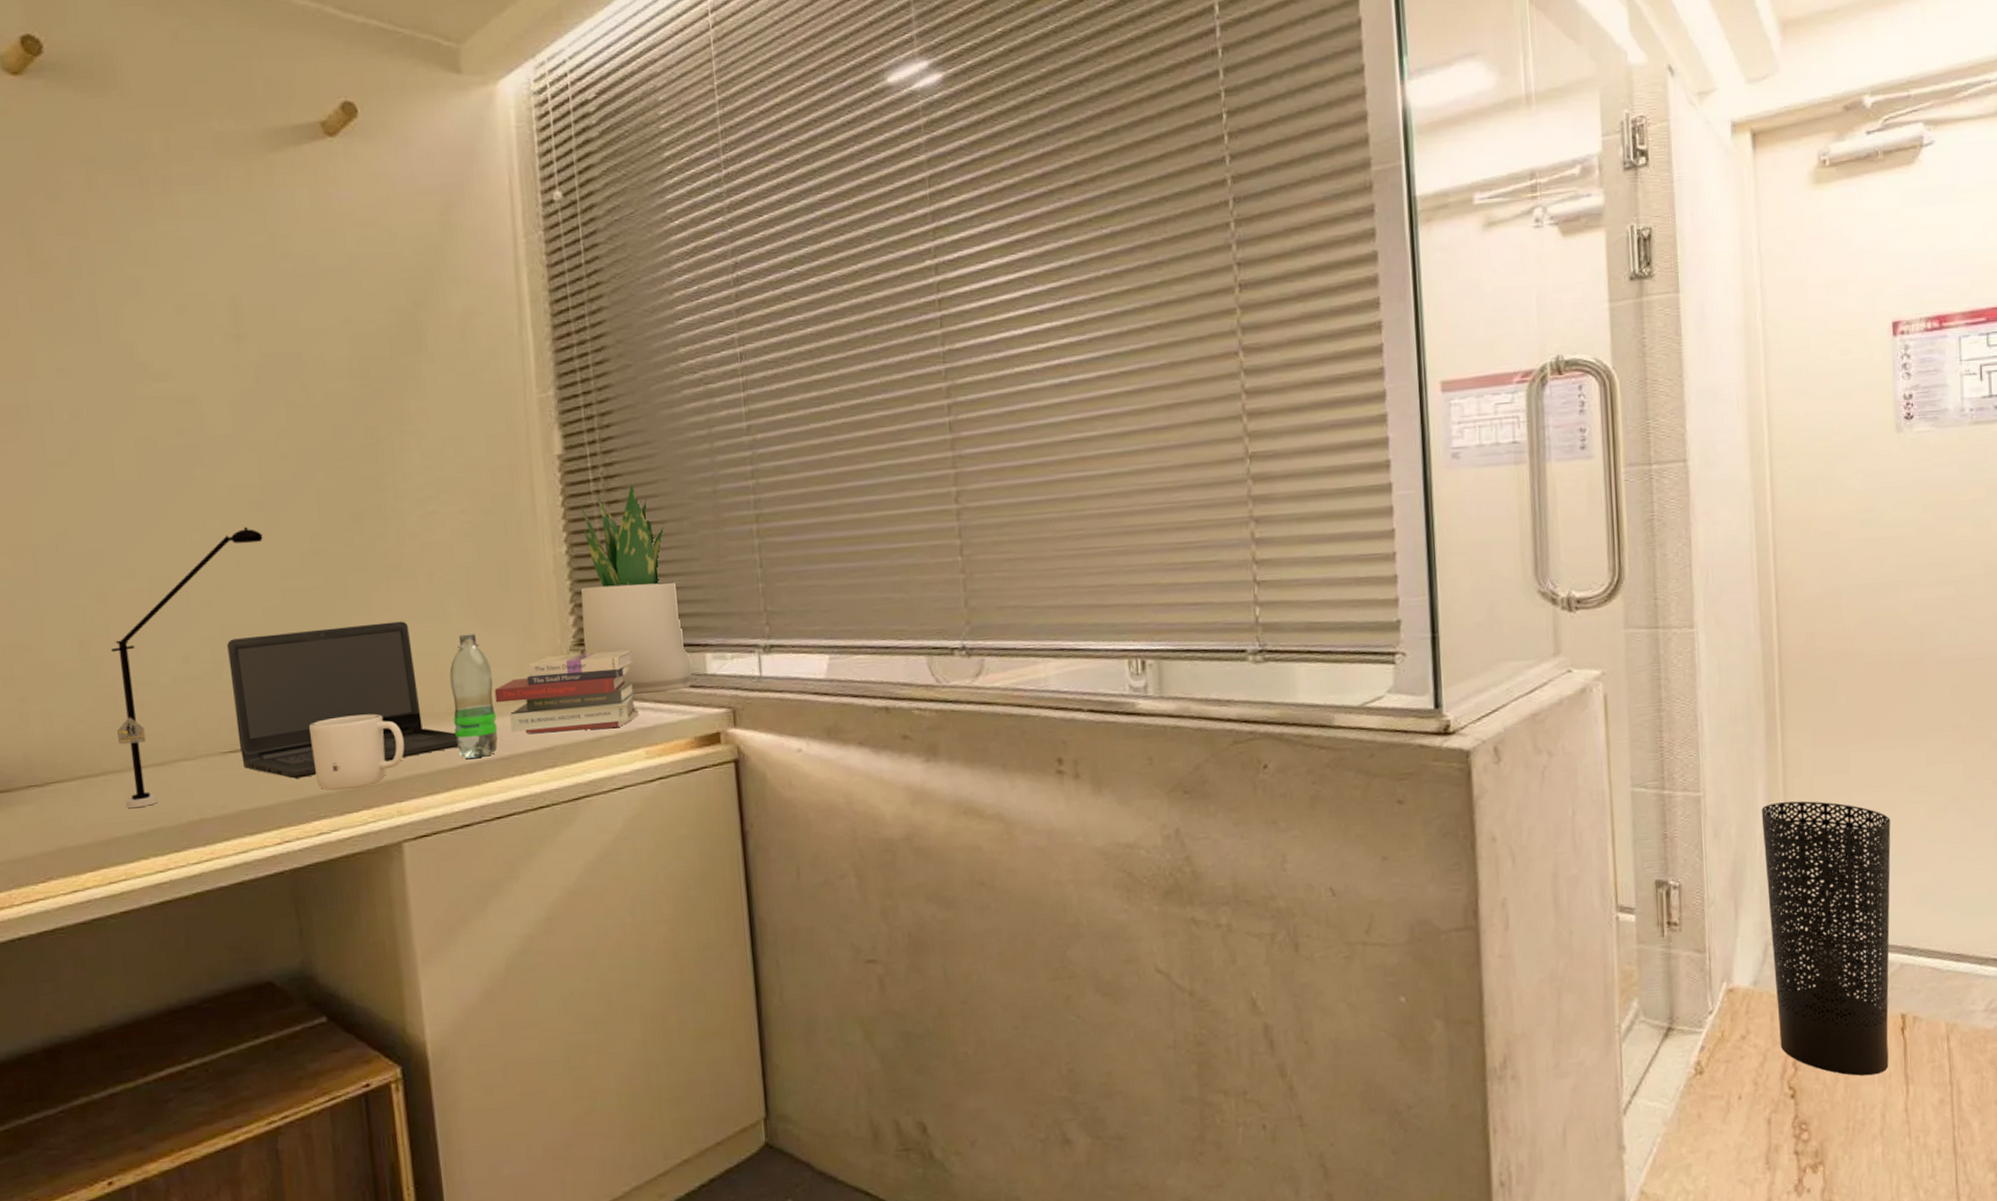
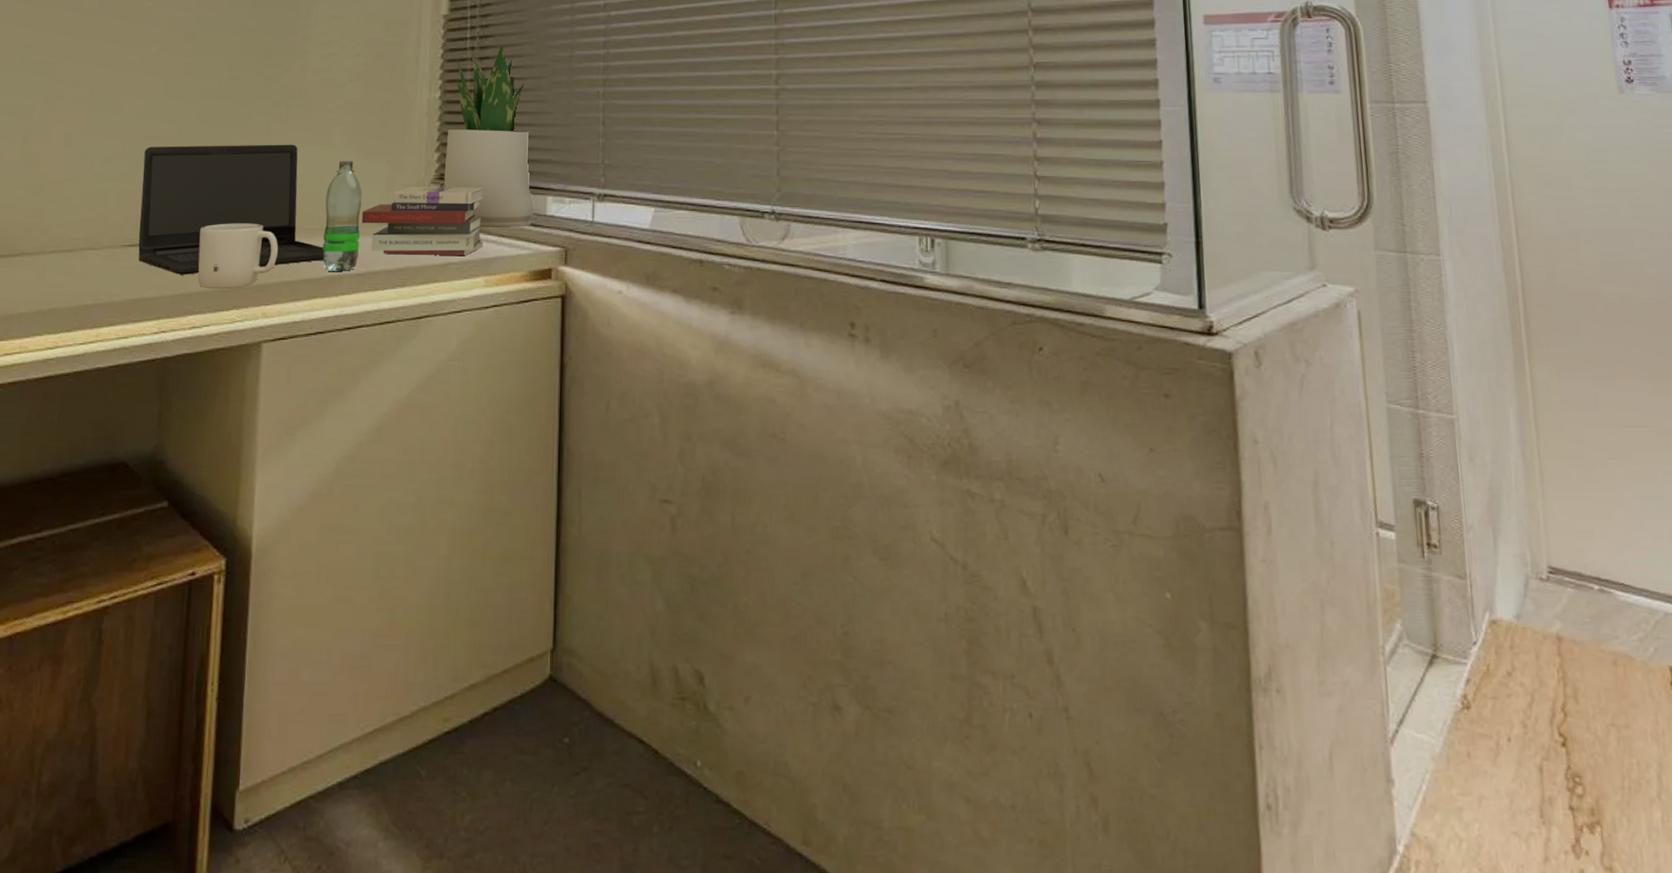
desk lamp: present [111,526,263,809] -> none [32,52,191,288]
umbrella stand: present [1761,801,1891,1076] -> none [1514,433,1661,730]

